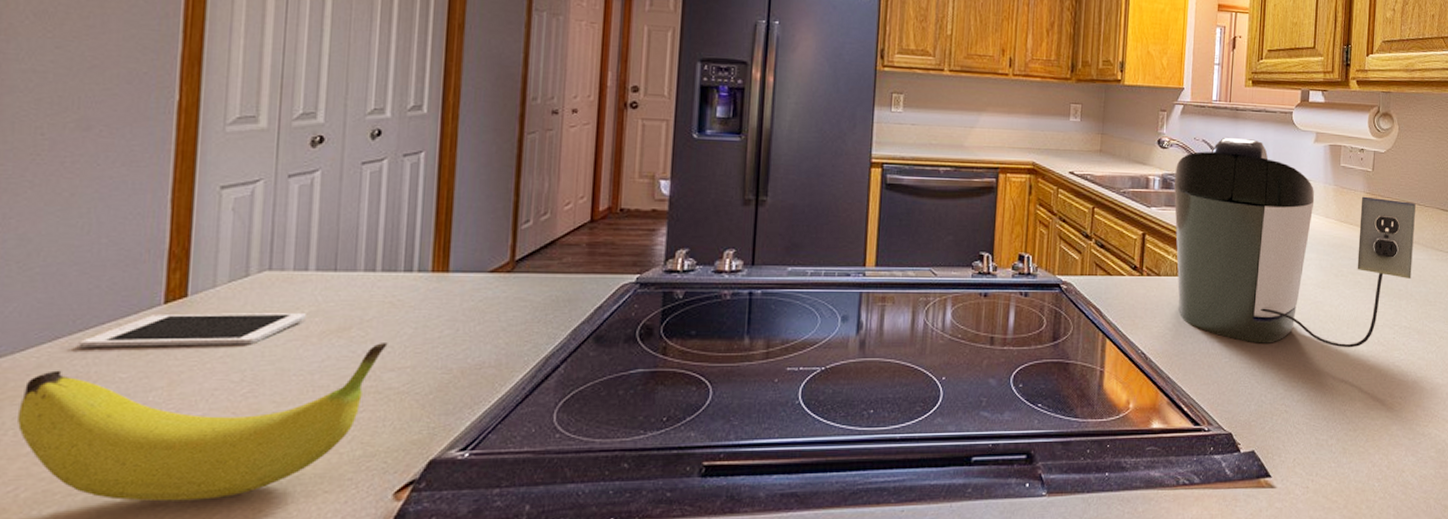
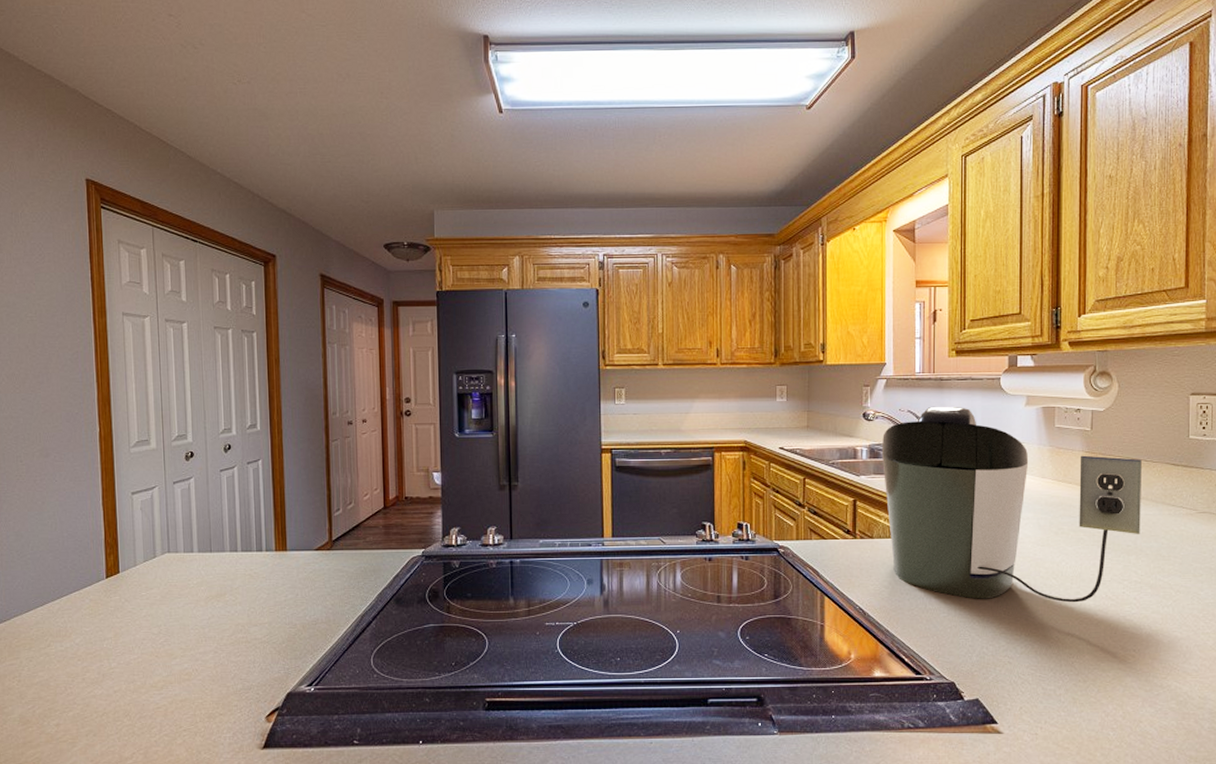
fruit: present [18,343,388,502] -> none [29,605,251,718]
cell phone: present [78,313,306,347] -> none [58,584,195,610]

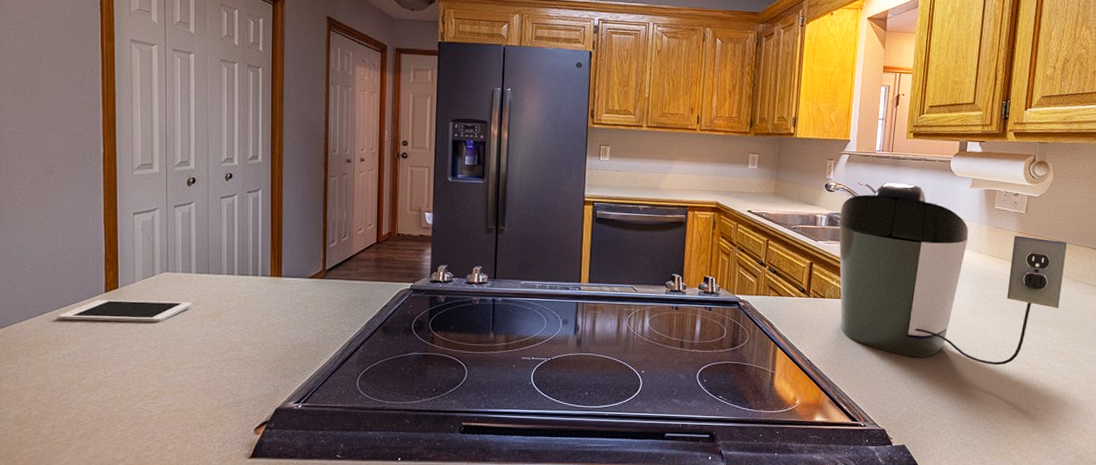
cell phone: none [58,584,195,610] -> present [57,300,192,323]

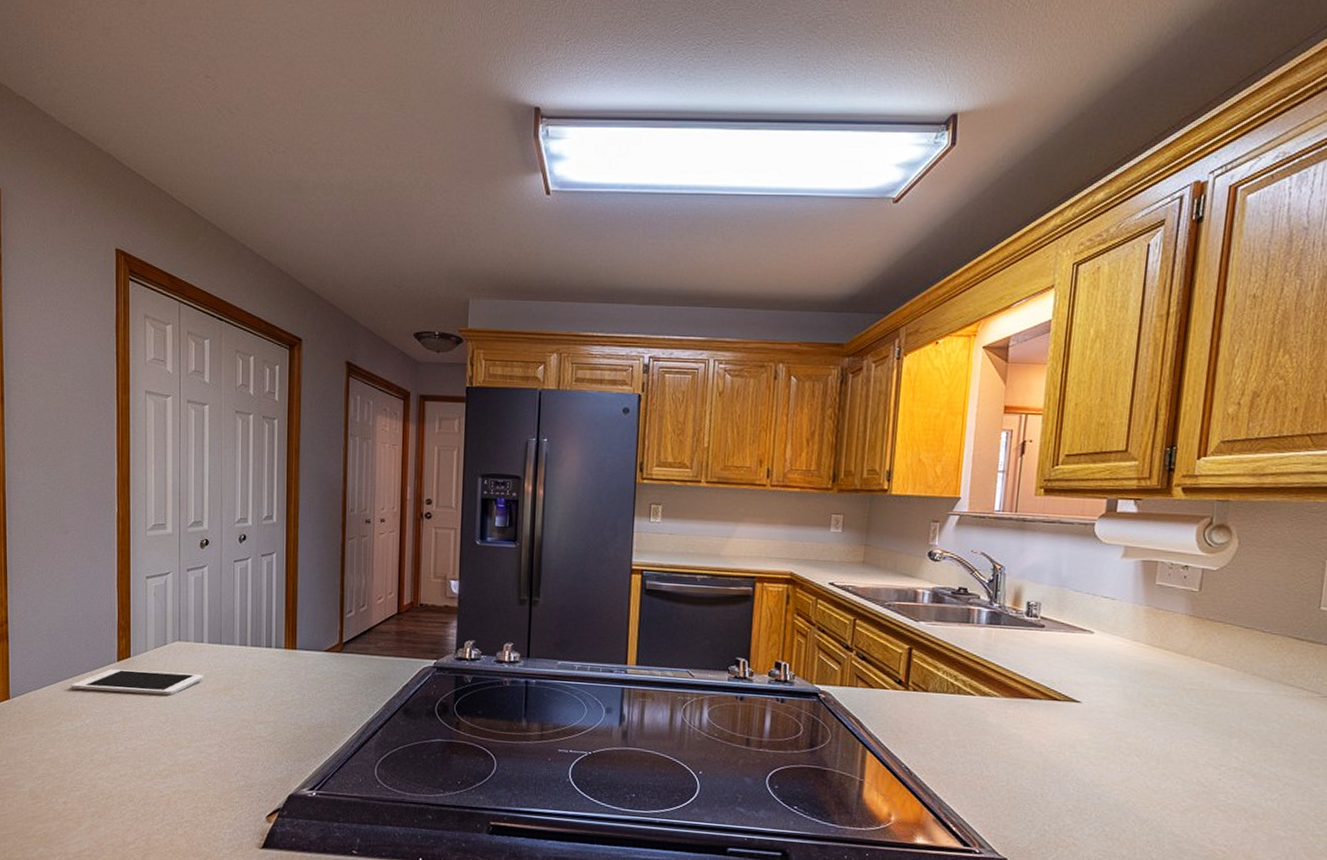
coffee maker: present [839,182,1067,366] -> none [946,550,1258,786]

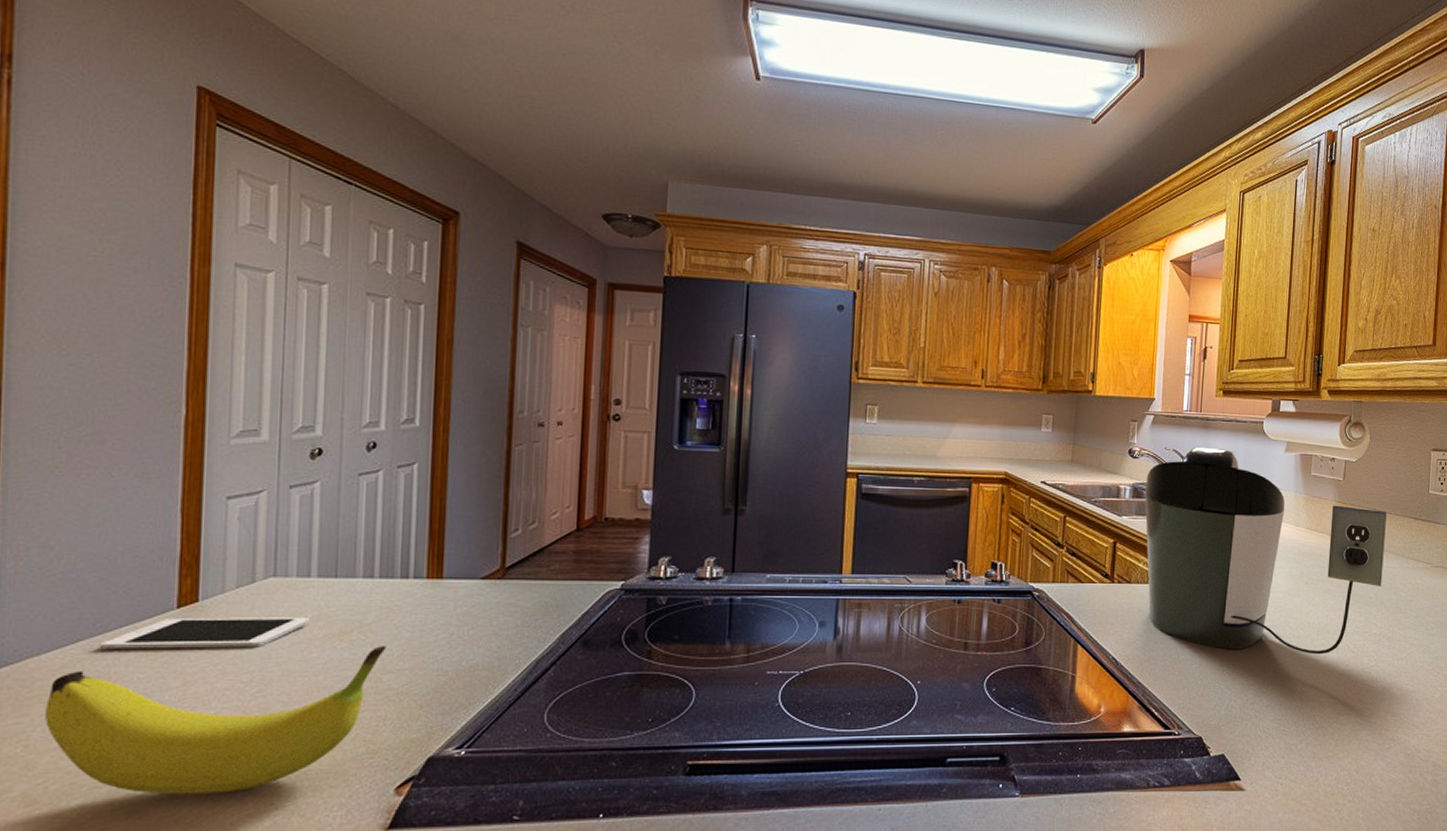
fruit: none [41,701,257,805] -> present [45,646,387,795]
coffee maker: none [946,550,1258,786] -> present [1144,446,1387,655]

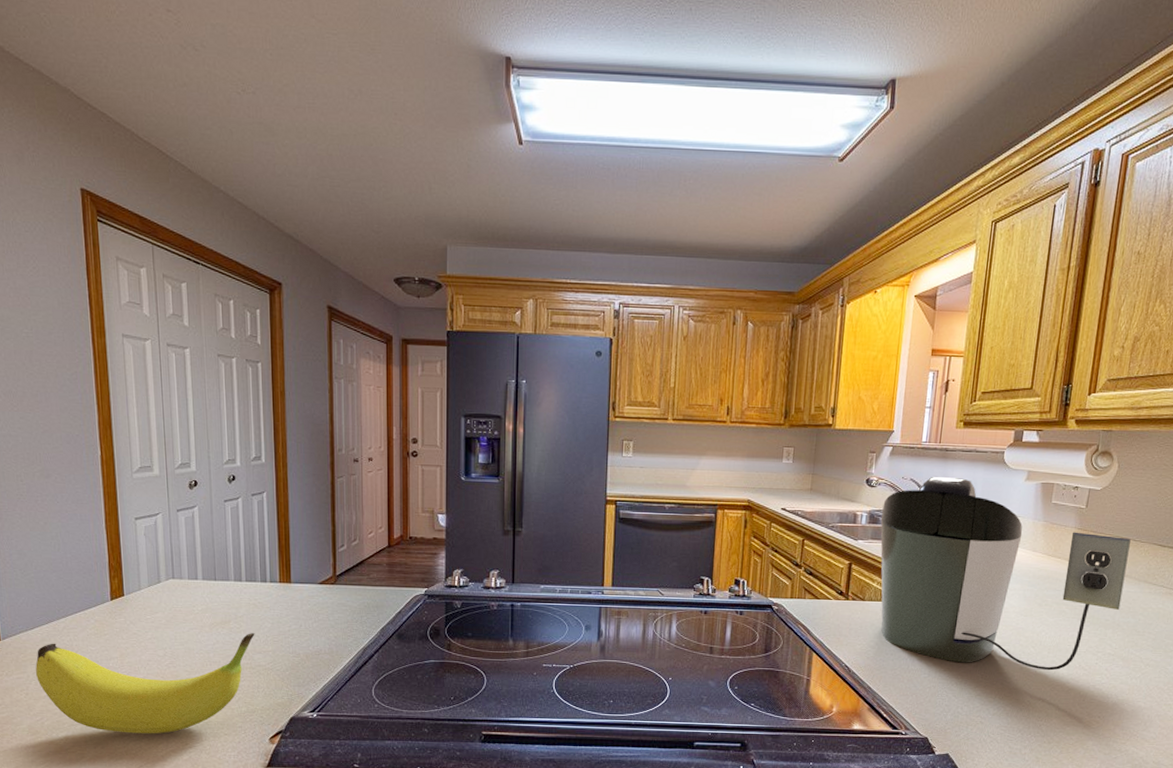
cell phone: present [99,617,309,649] -> none [63,608,200,631]

